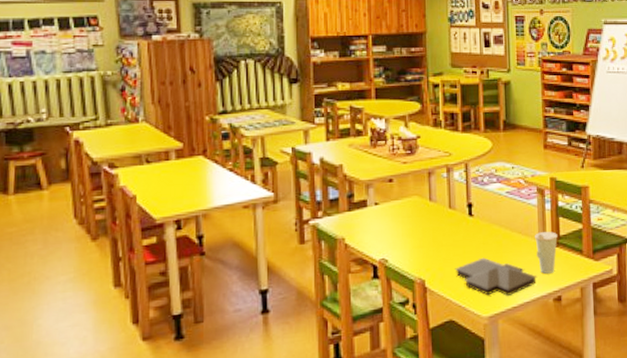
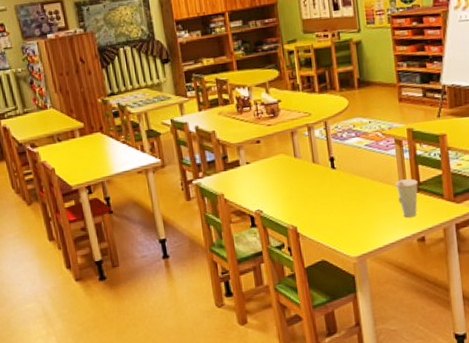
papers: present [455,257,538,296] -> none [322,205,401,238]

